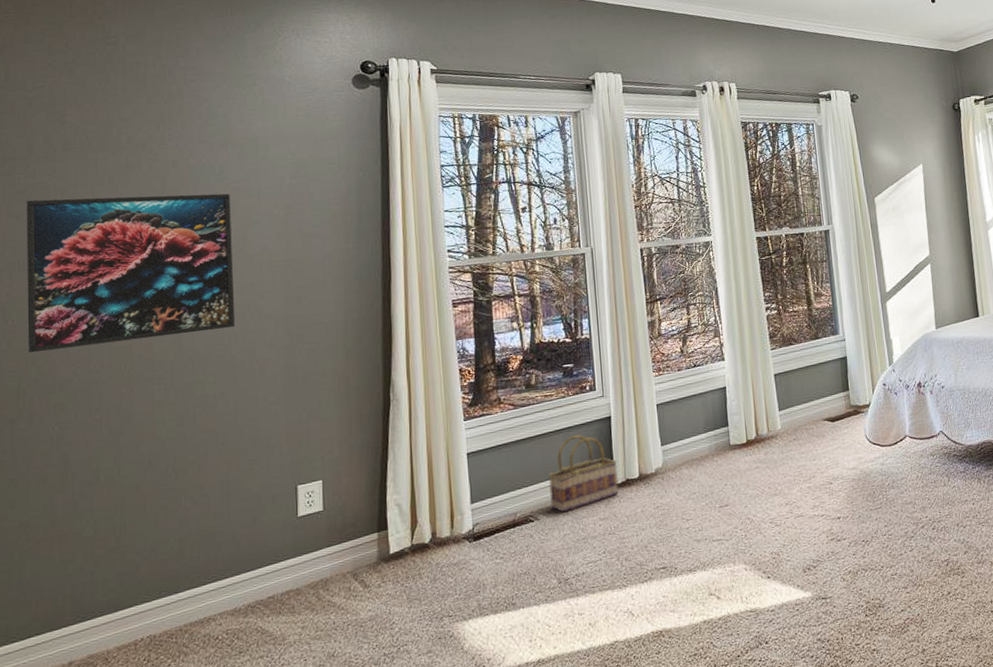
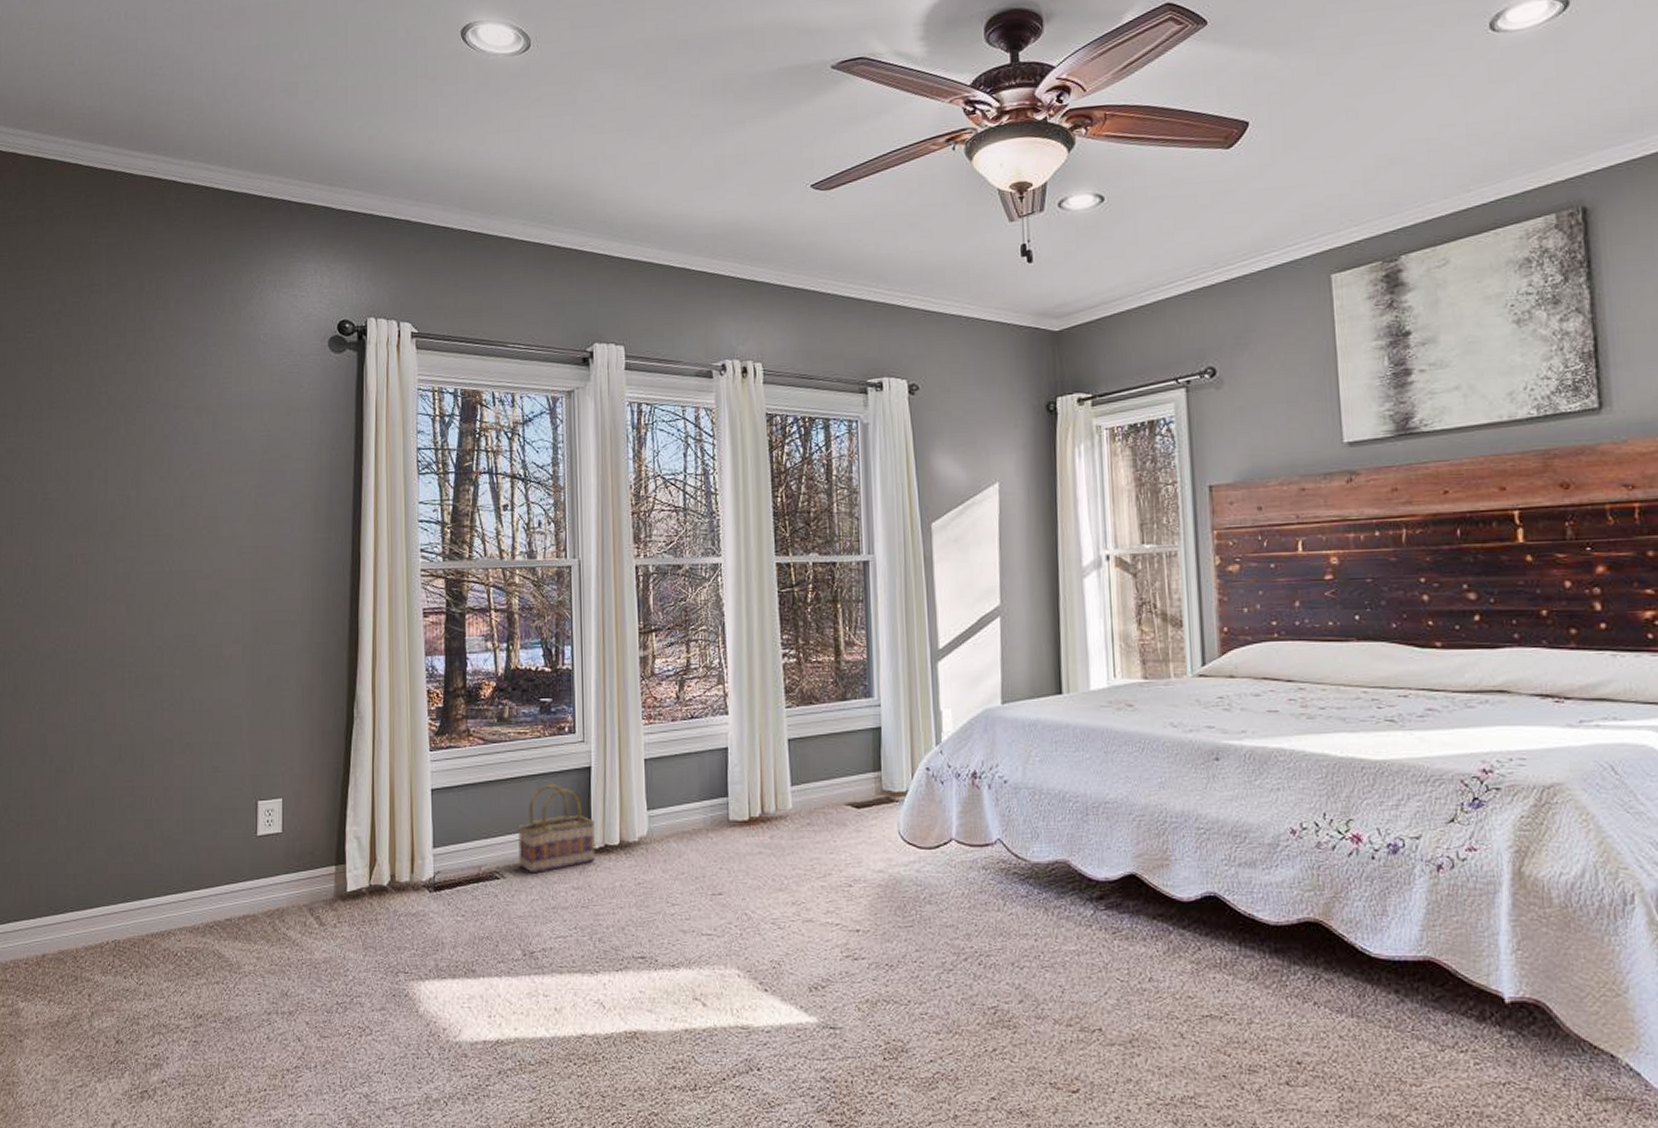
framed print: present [26,193,236,353] -> none [13,460,204,625]

